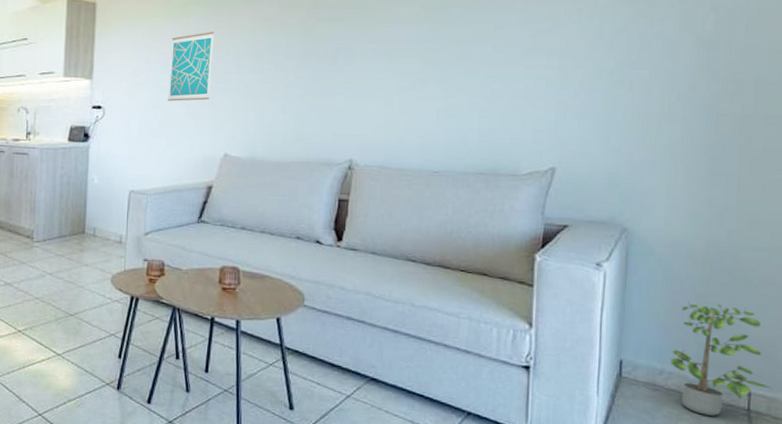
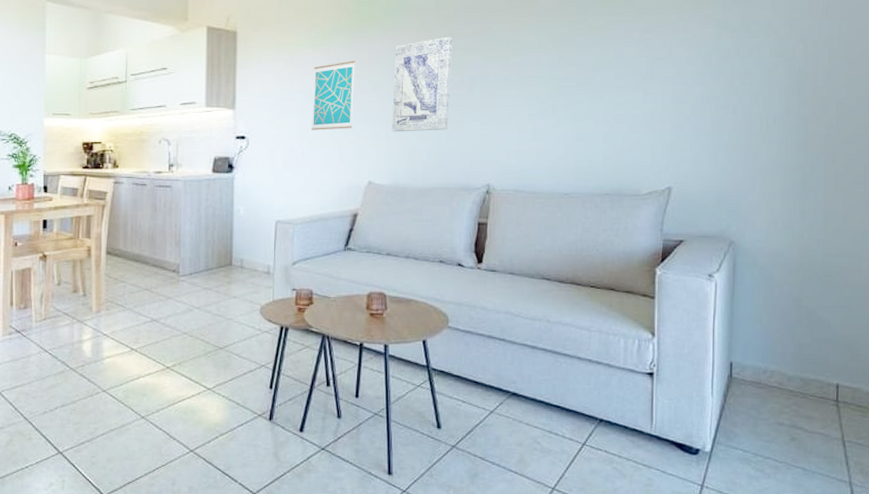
wall art: none [250,7,317,104] -> present [392,36,453,132]
potted plant: present [671,302,773,416] -> none [773,306,856,408]

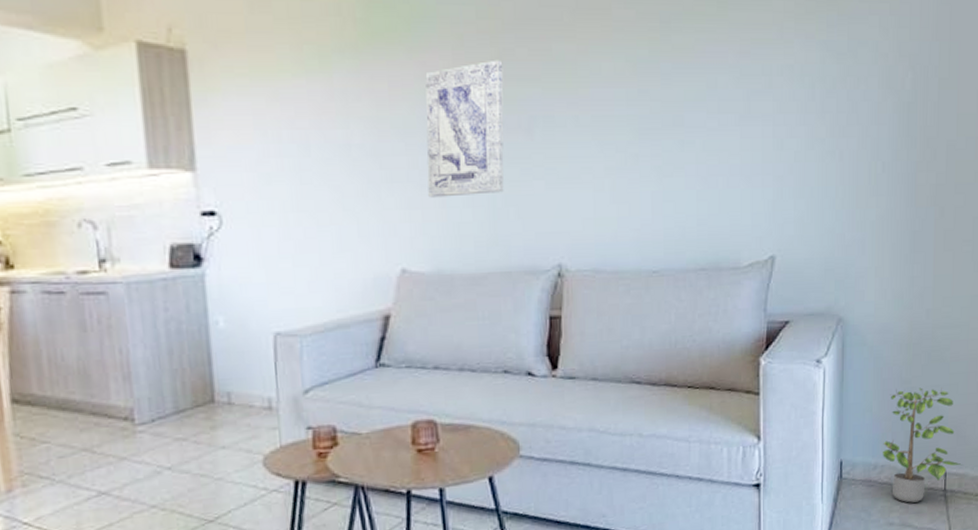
wall art: present [311,61,355,130] -> none [309,95,373,199]
potted plant: none [773,306,856,408] -> present [883,387,963,503]

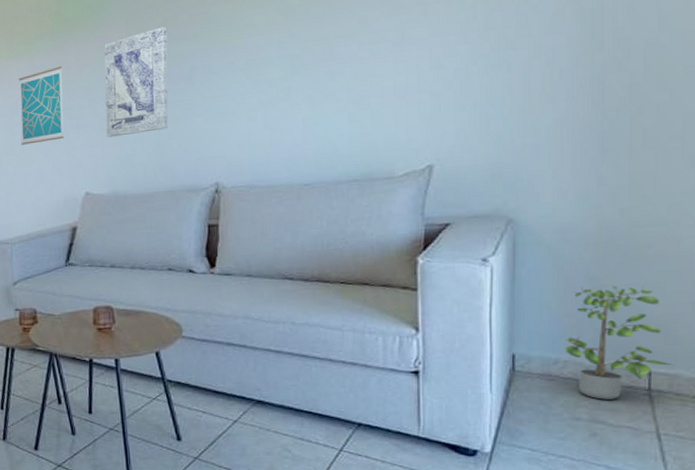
wall art: none [309,95,373,199] -> present [18,66,64,145]

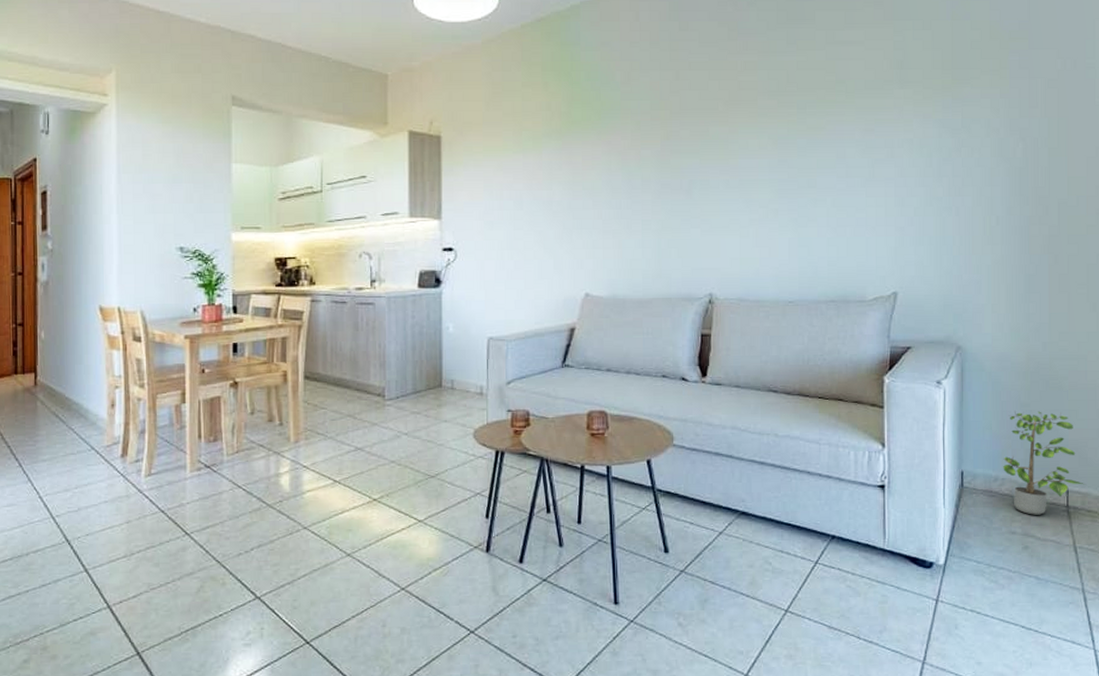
wall art: present [18,66,64,145] -> none [523,166,568,240]
wall art: present [104,26,168,138] -> none [608,139,670,241]

